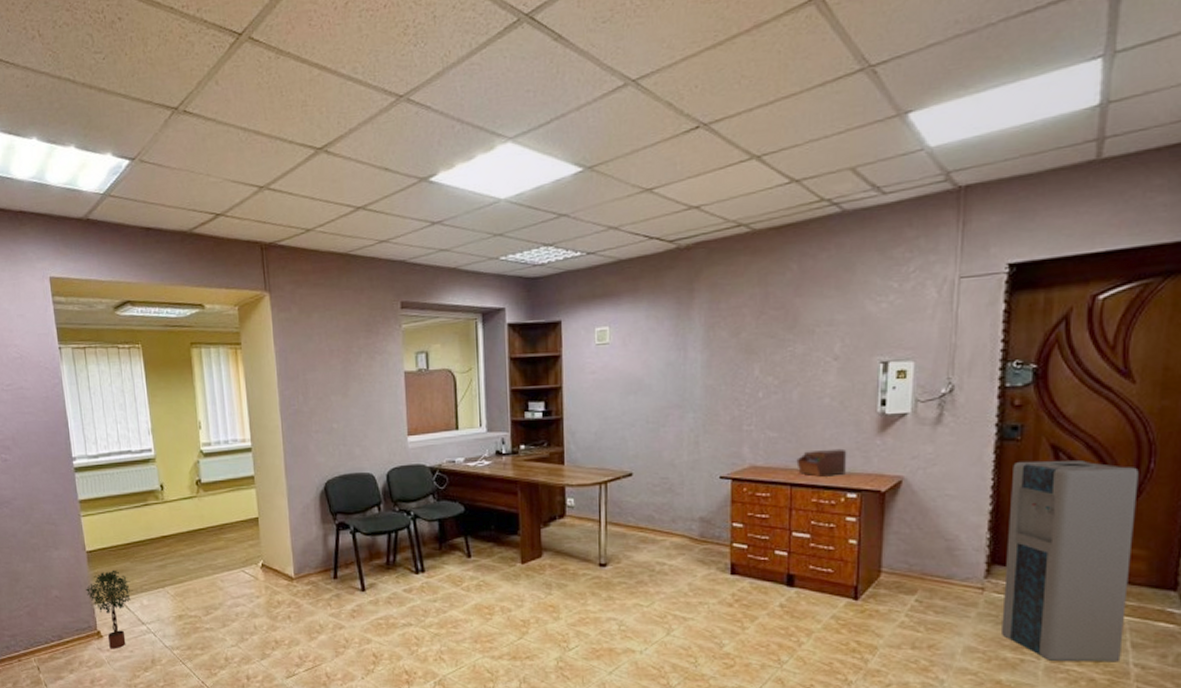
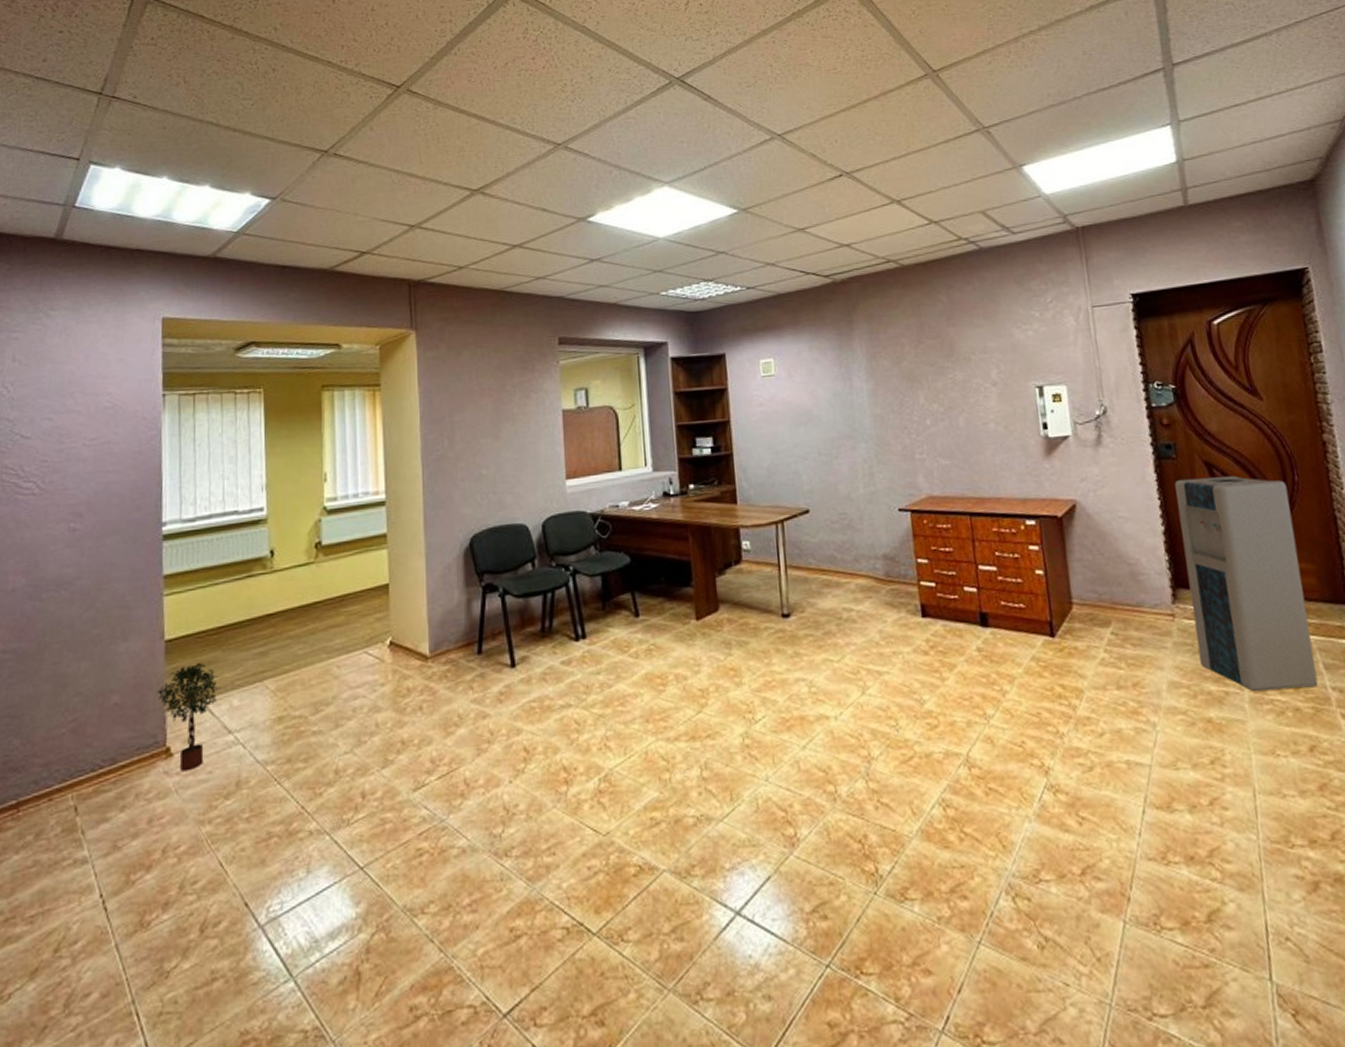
sewing box: present [796,448,847,477] -> none [971,474,1021,505]

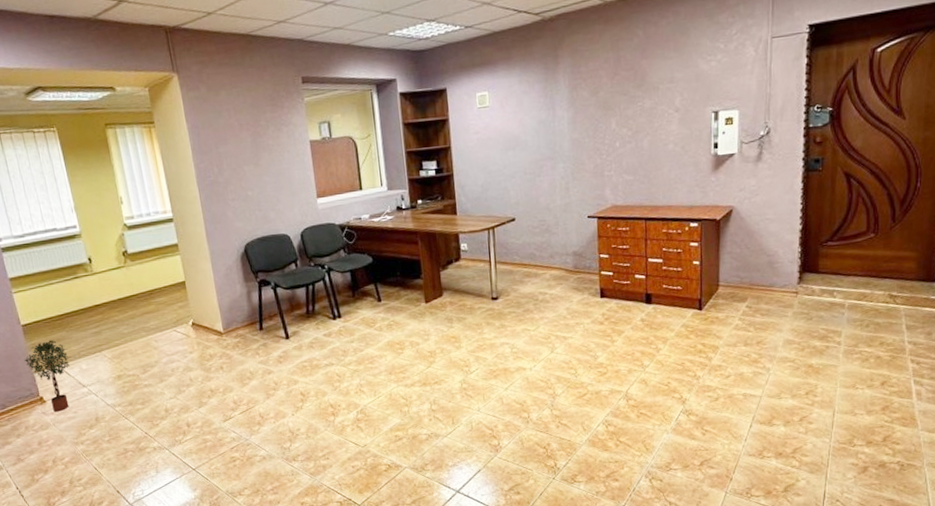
water cooler: present [1174,476,1319,692] -> none [811,184,909,346]

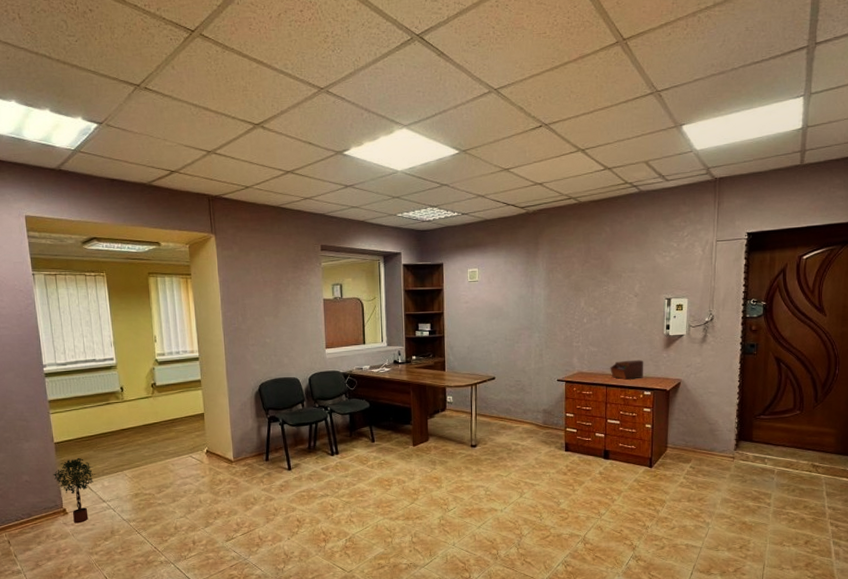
sewing box: none [649,186,689,211] -> present [610,359,644,380]

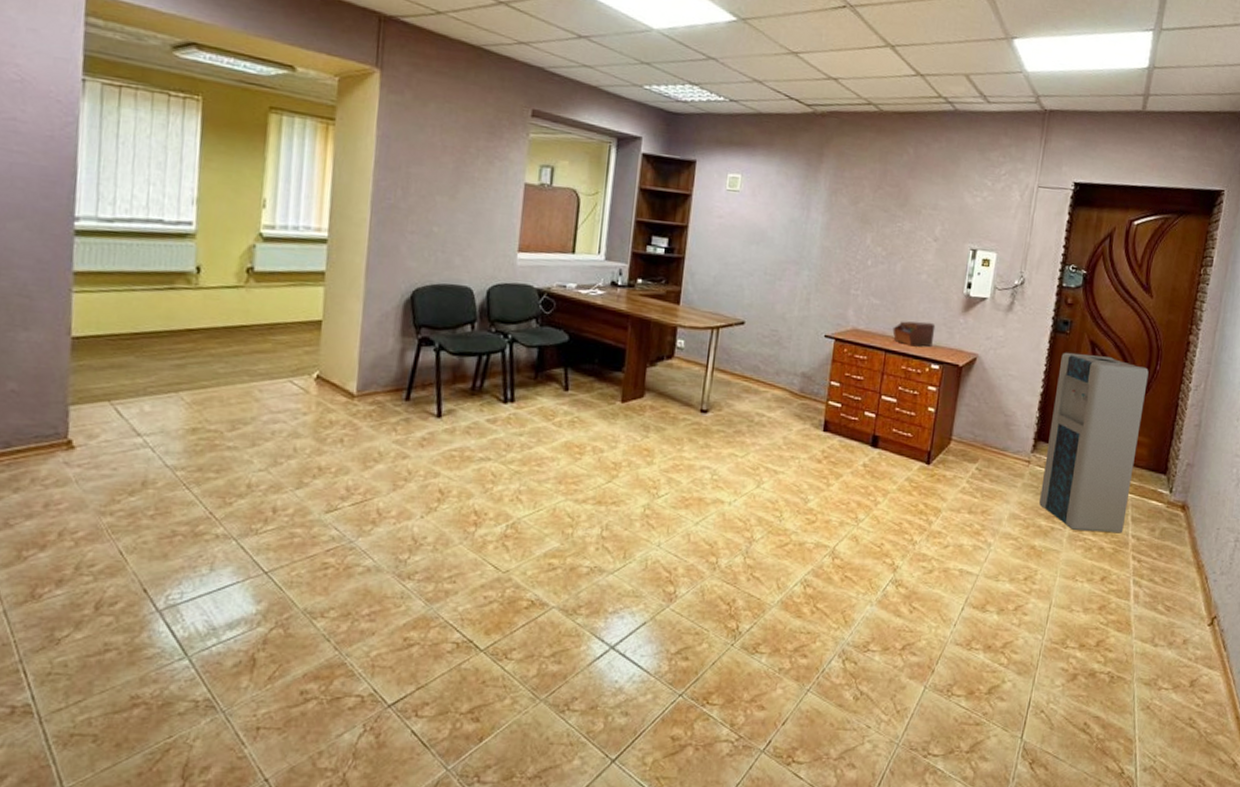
potted tree: present [53,457,96,524] -> none [60,363,133,465]
water cooler: none [746,368,829,507] -> present [1039,352,1149,534]

